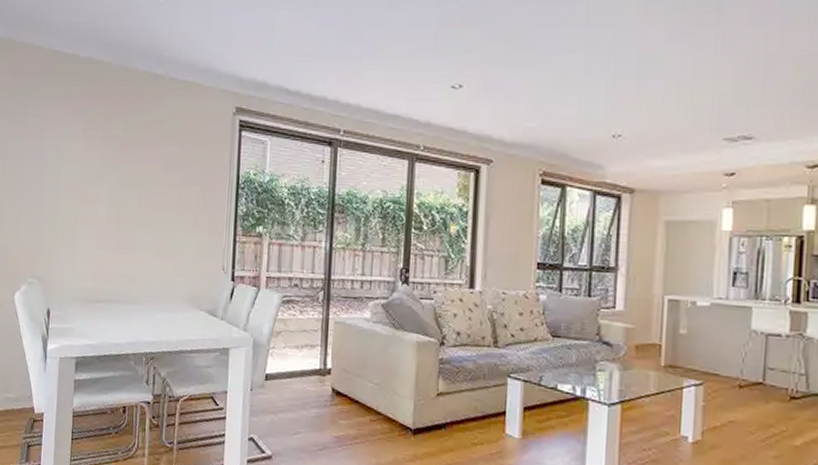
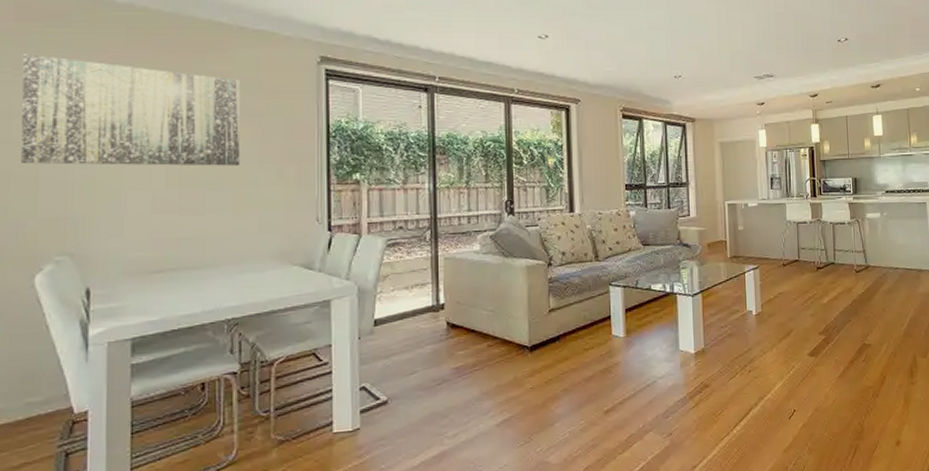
wall art: none [10,103,168,211] -> present [21,54,241,166]

